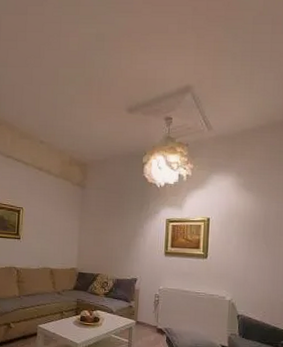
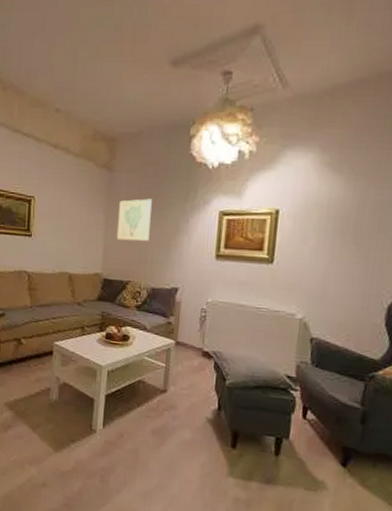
wall art: none [88,209,115,242] -> present [116,198,152,241]

